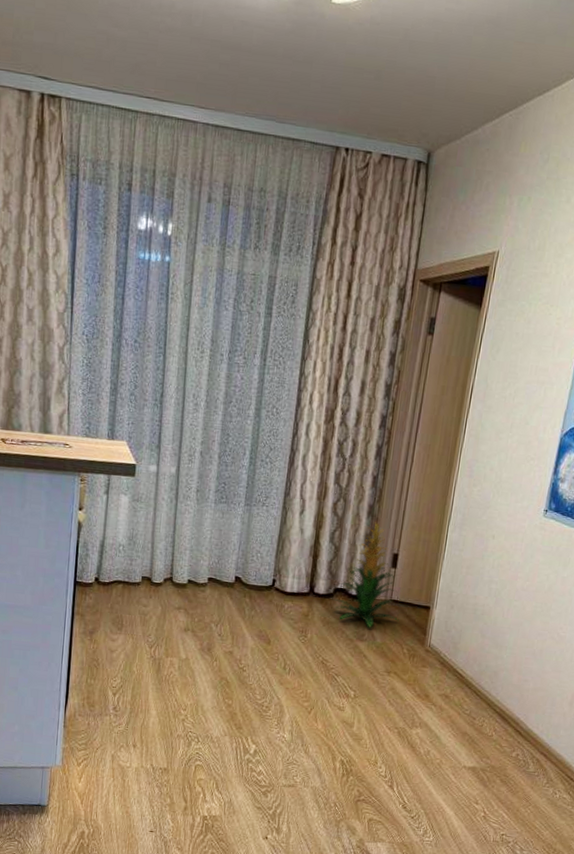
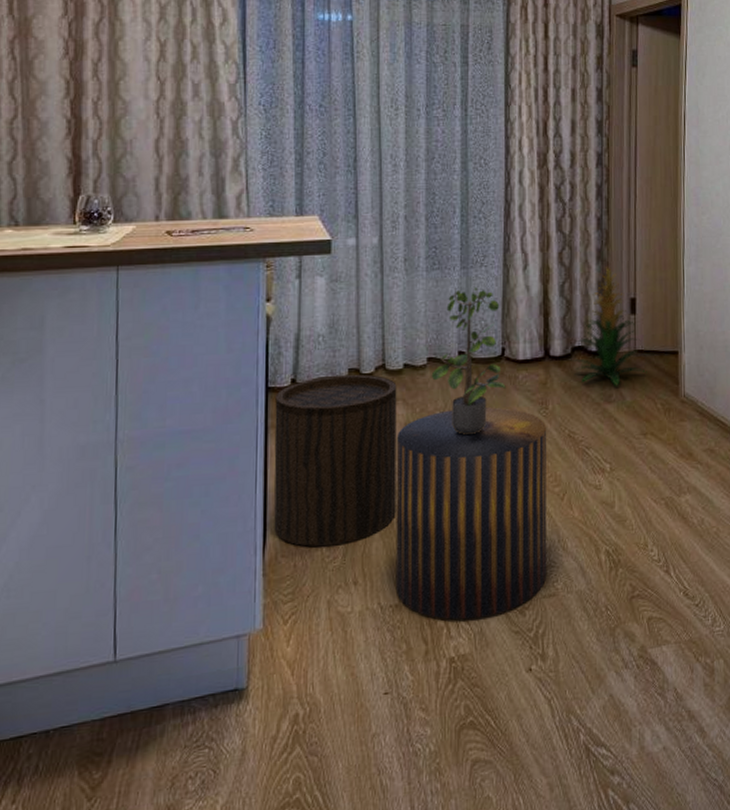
stool: none [74,579,181,715] -> present [274,374,397,547]
stool: none [165,624,304,792] -> present [395,407,547,620]
potted plant: none [210,522,276,647] -> present [431,287,506,435]

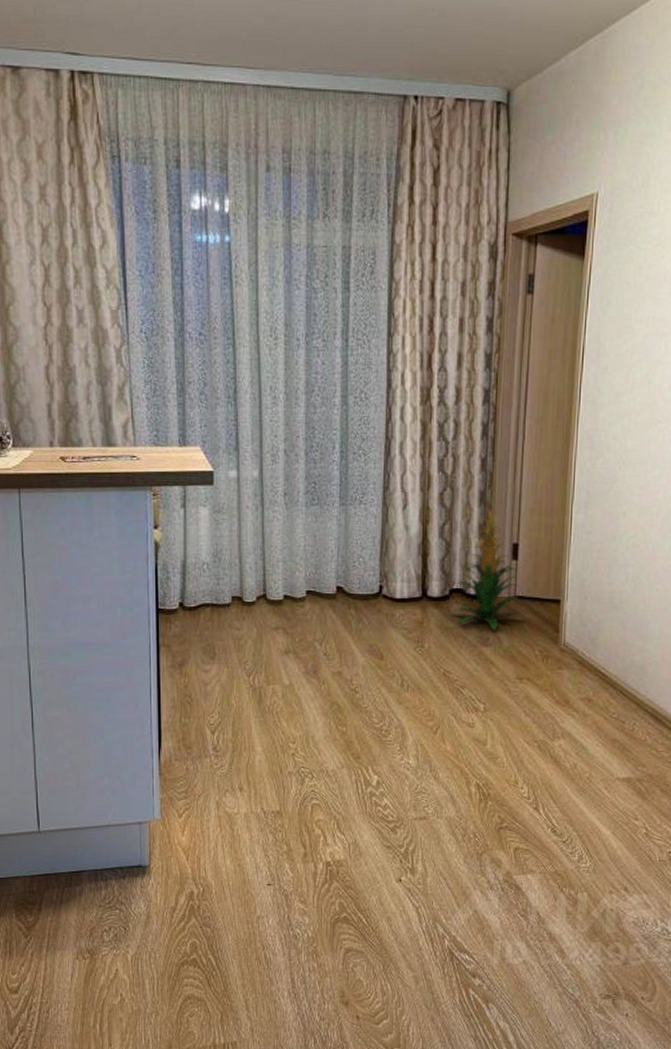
stool: present [274,374,397,547] -> none [165,601,277,754]
stool: present [395,407,547,620] -> none [277,641,423,831]
potted plant: present [431,287,506,435] -> none [310,524,383,666]

